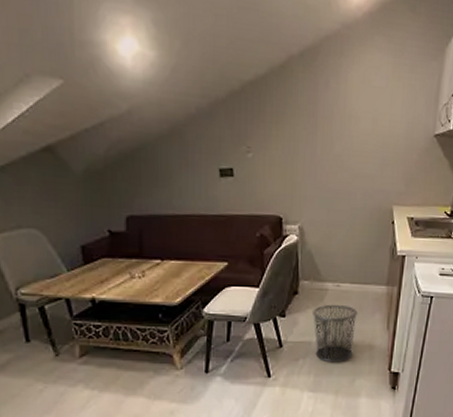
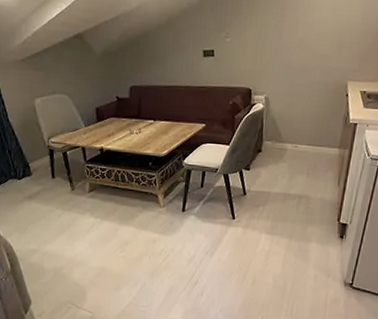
waste bin: present [313,304,358,363] -> none [273,161,312,212]

